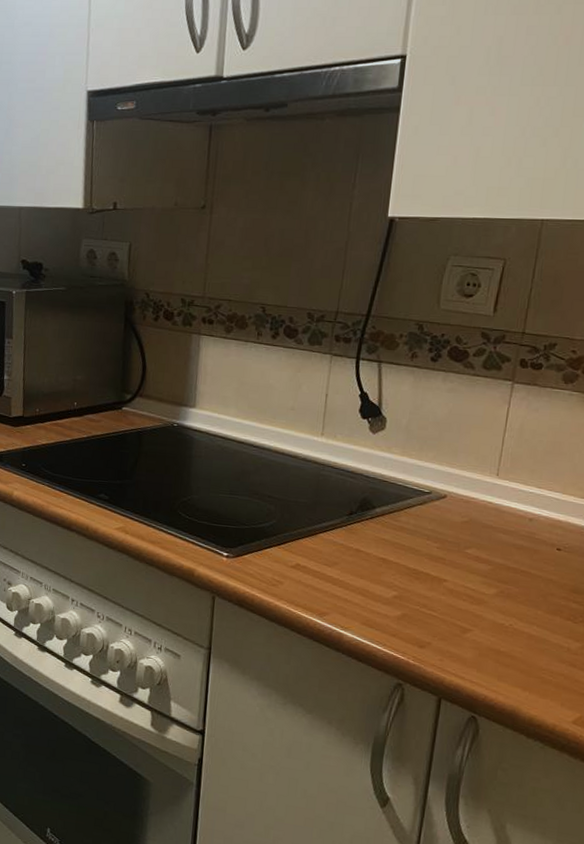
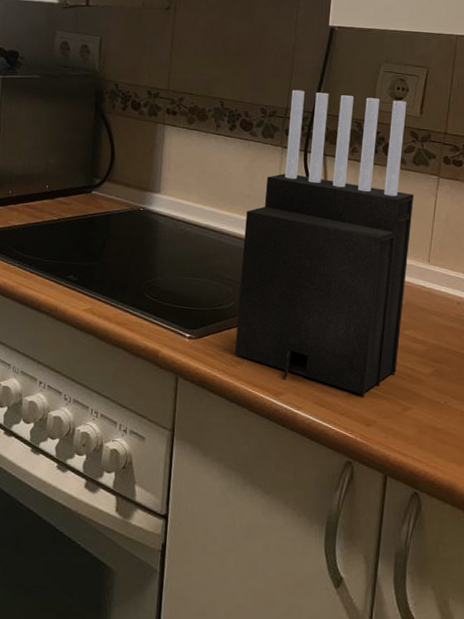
knife block: none [275,290,483,616] -> present [234,89,414,395]

